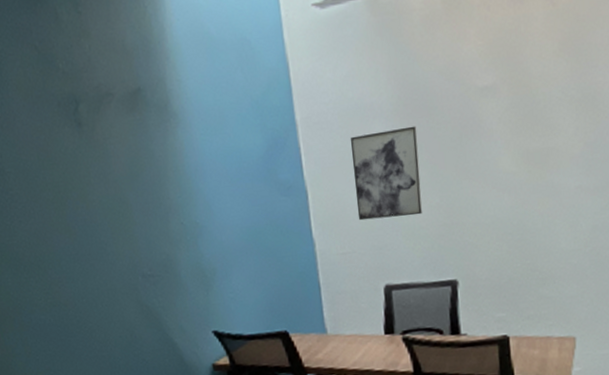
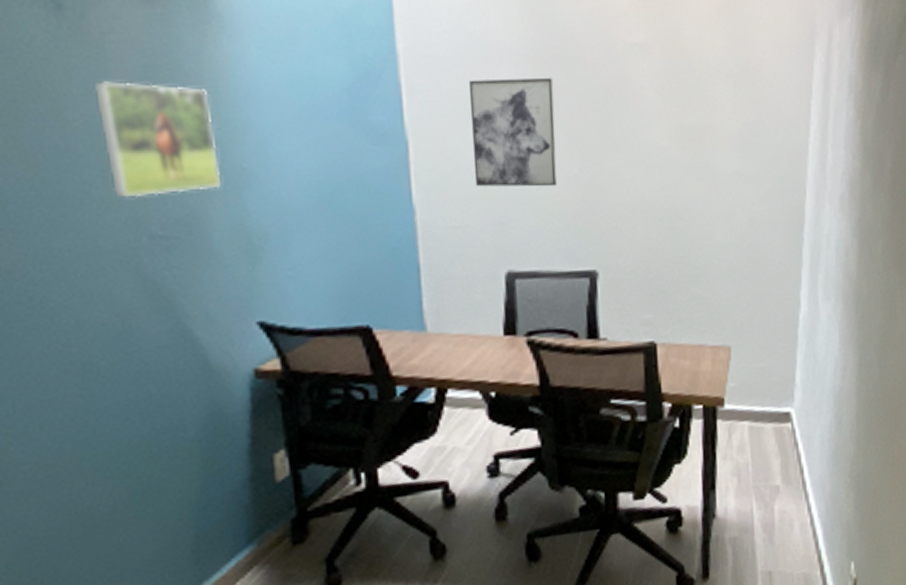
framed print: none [103,169,184,250] -> present [93,81,220,198]

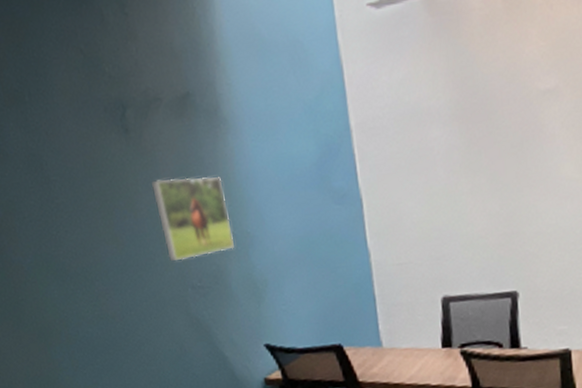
wall art: present [468,77,558,187] -> none [406,131,482,230]

